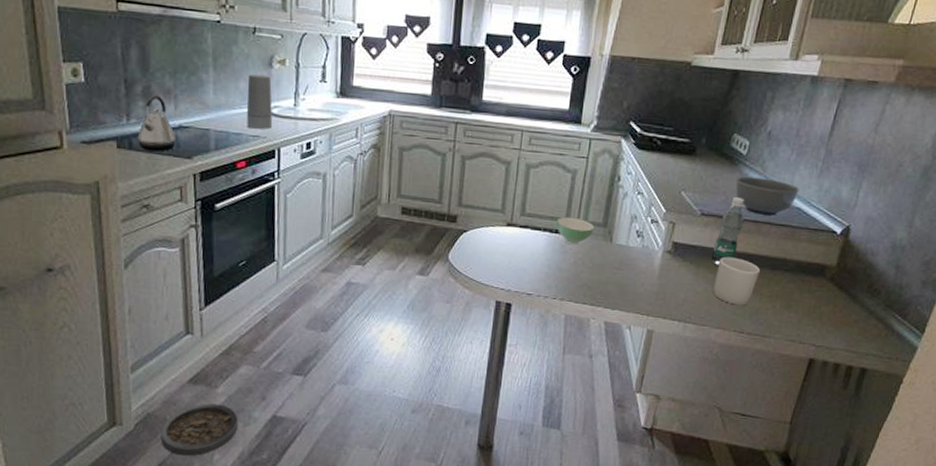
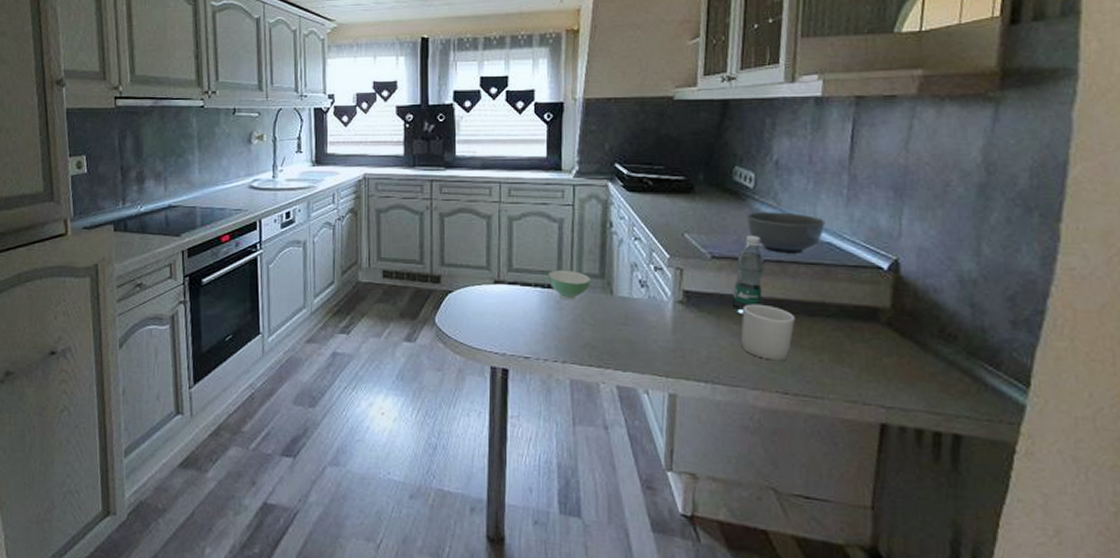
kettle: present [137,95,177,152] -> none [131,179,166,232]
pet bowl: present [161,403,238,456] -> none [153,489,228,550]
canister: present [246,74,273,130] -> none [228,152,254,204]

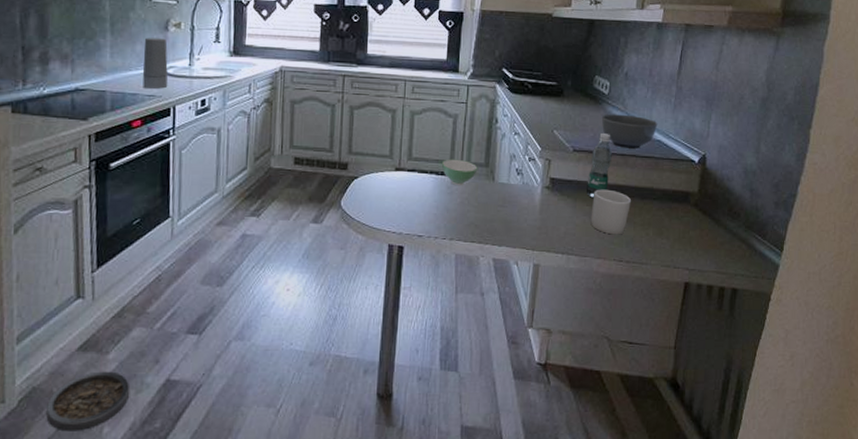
pet bowl: none [153,489,228,550] -> present [46,371,129,432]
canister: none [228,152,254,204] -> present [142,38,168,90]

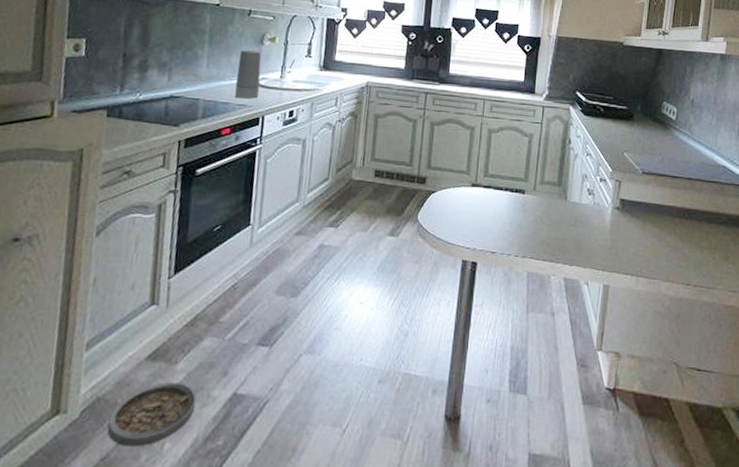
bowl: present [441,159,478,186] -> none [516,176,551,204]
bottle: present [587,133,613,198] -> none [655,157,681,220]
mug: present [590,189,632,235] -> none [659,211,699,258]
bowl: present [601,114,658,149] -> none [669,138,723,173]

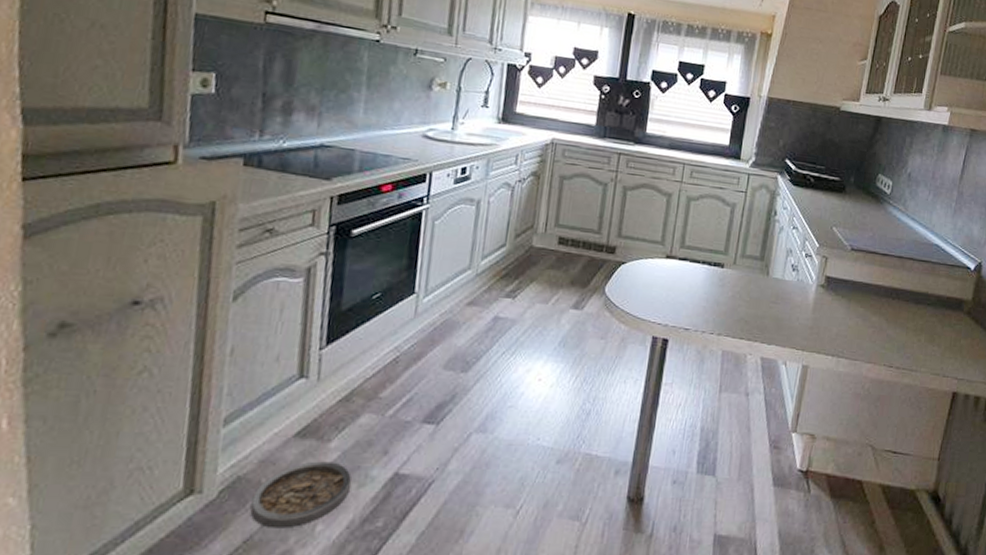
canister: present [234,50,262,100] -> none [397,95,430,153]

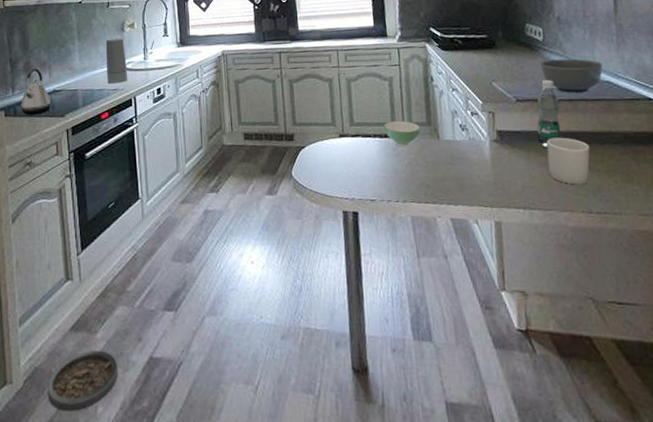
kettle: none [268,111,316,171] -> present [20,68,52,115]
canister: none [397,95,430,153] -> present [105,38,128,84]
bowl: none [715,249,753,279] -> present [383,120,421,147]
bottle: none [861,234,891,299] -> present [536,80,561,147]
mug: none [863,291,906,340] -> present [546,137,591,185]
bowl: none [881,214,937,252] -> present [540,58,603,93]

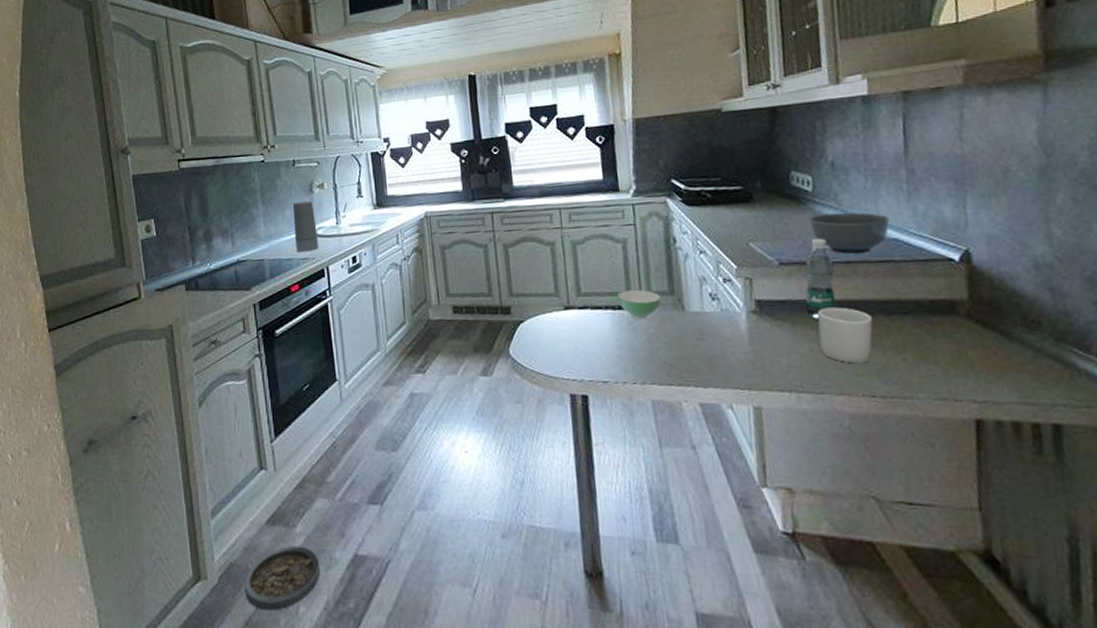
kettle: present [20,68,52,115] -> none [202,236,236,289]

